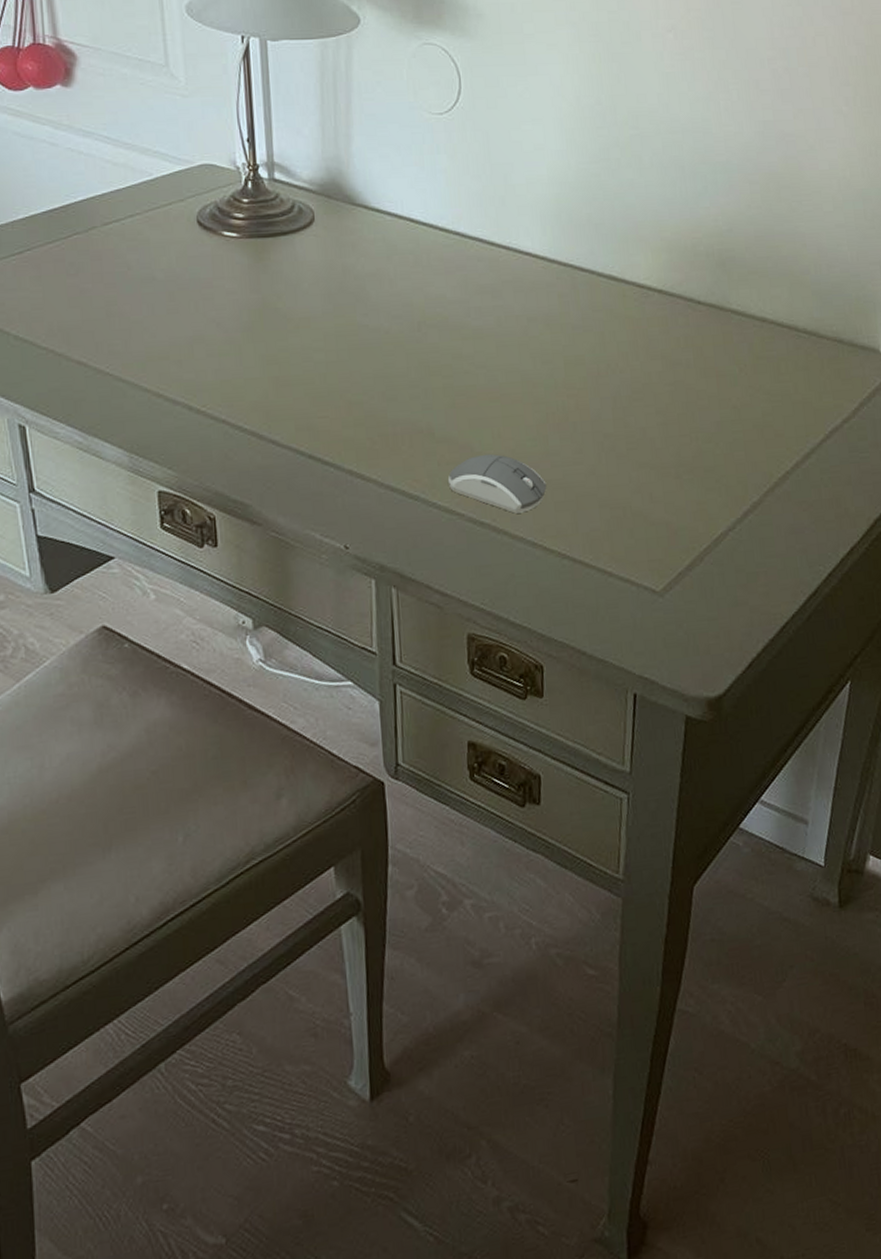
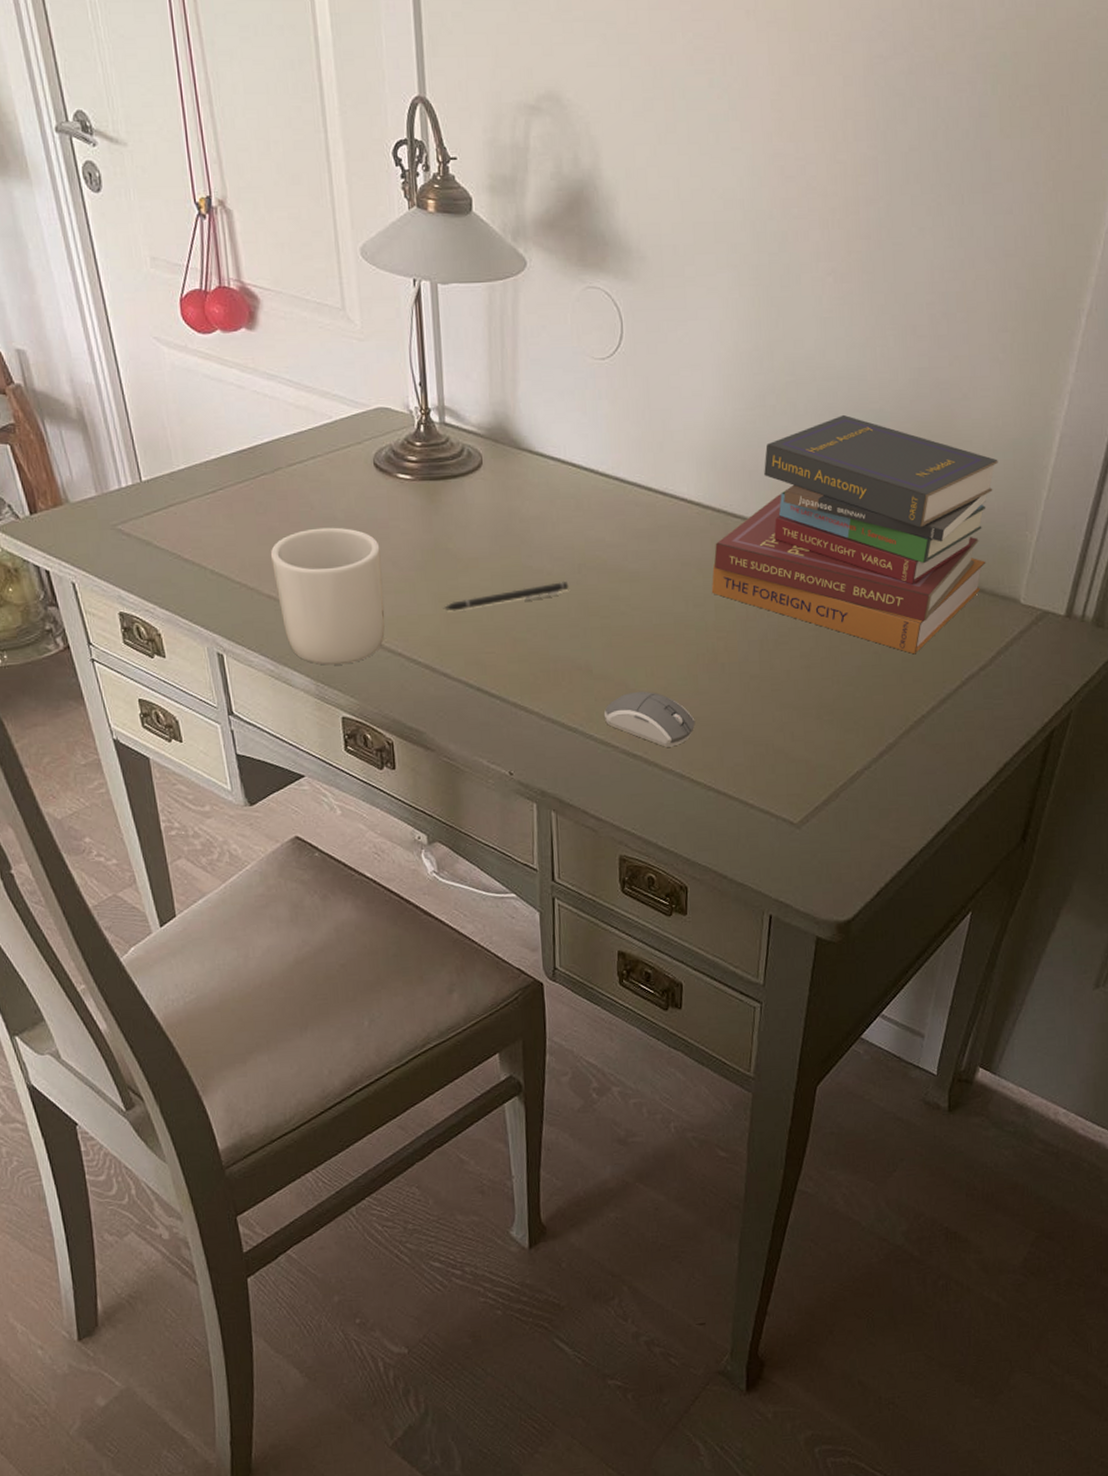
mug: none [81,287,208,435] -> present [270,527,385,665]
pen: none [271,339,408,374] -> present [443,580,569,611]
books: none [559,167,849,408] -> present [711,414,998,655]

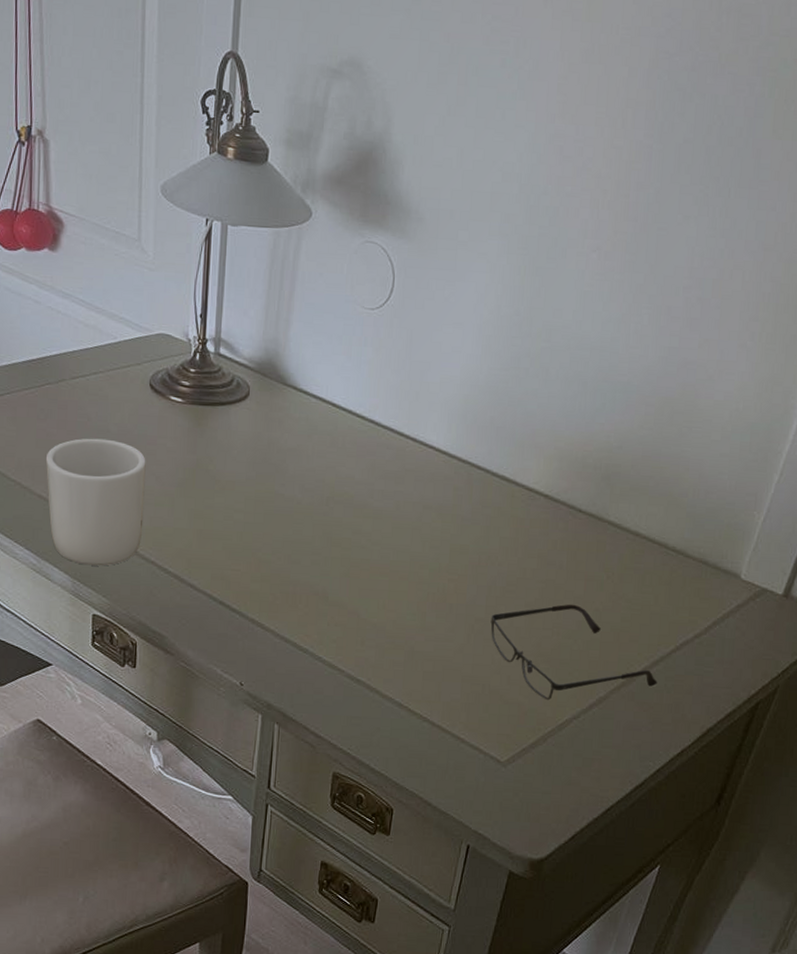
pen: present [443,580,569,611] -> none [197,510,316,528]
computer mouse: present [603,691,695,747] -> none [334,621,419,677]
books: present [711,414,998,655] -> none [448,383,735,616]
spectacles: none [766,649,947,754] -> present [490,604,657,701]

